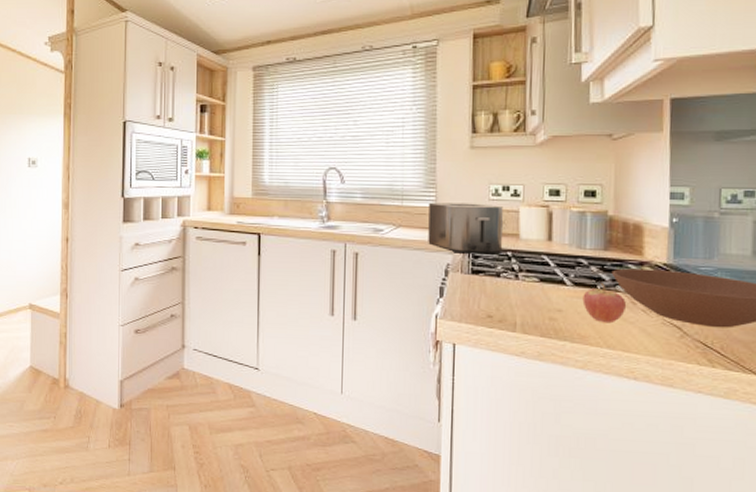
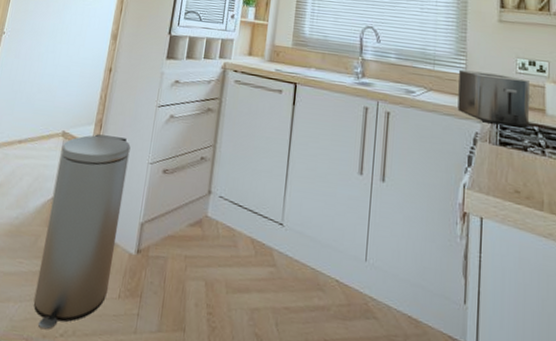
pedal bin: none [30,303,99,480] -> present [33,134,131,330]

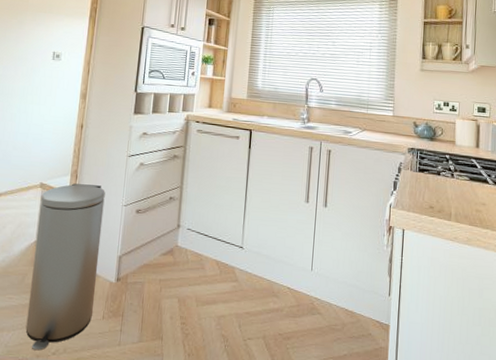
toaster: present [457,69,530,129] -> none [386,112,444,157]

